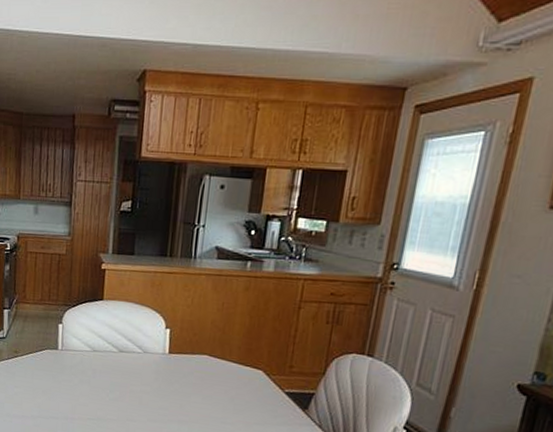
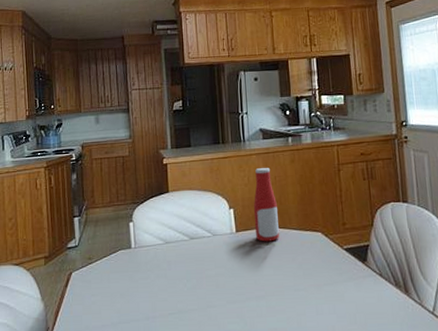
bottle: none [189,290,220,370] -> present [253,167,279,242]

